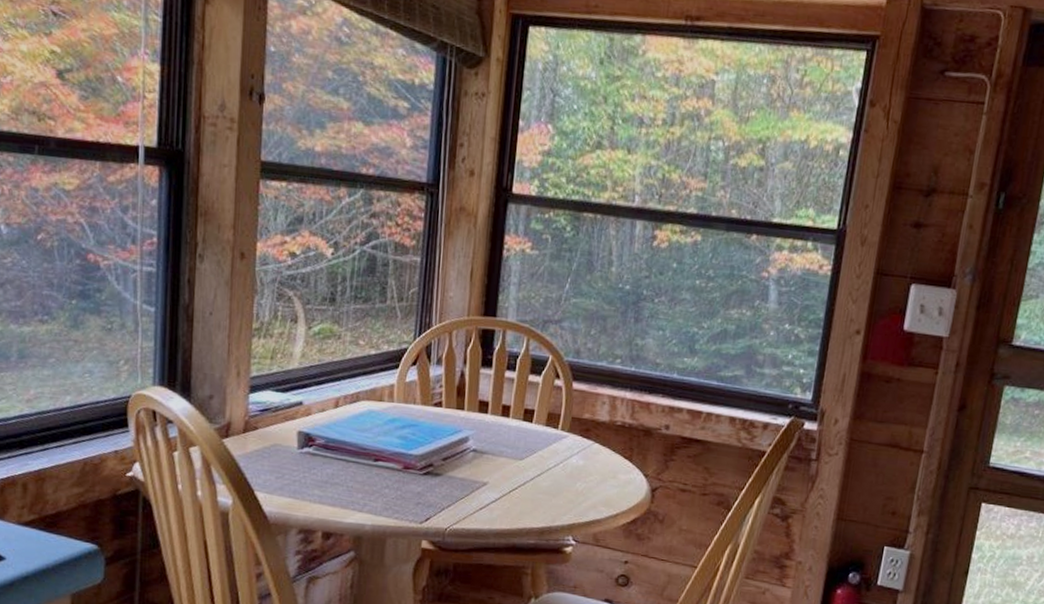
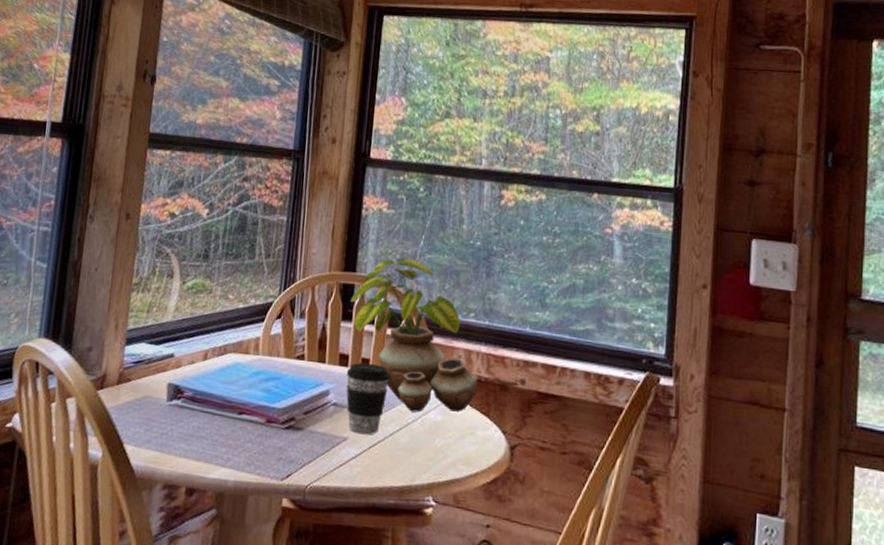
coffee cup: none [486,409,532,480] -> present [346,362,391,435]
potted plant: none [490,302,622,458] -> present [350,257,478,413]

